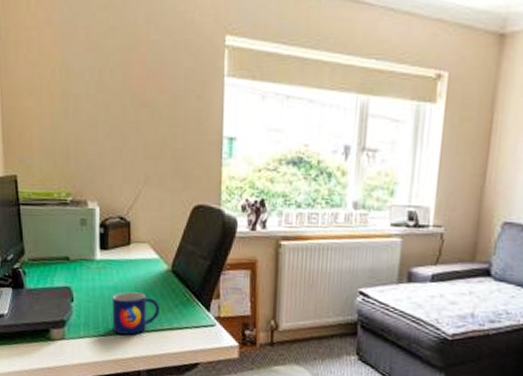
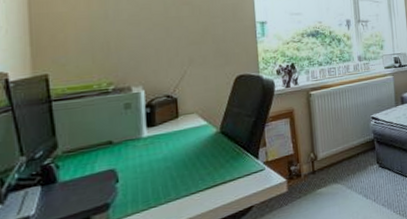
mug: present [112,291,160,335] -> none [162,157,213,201]

